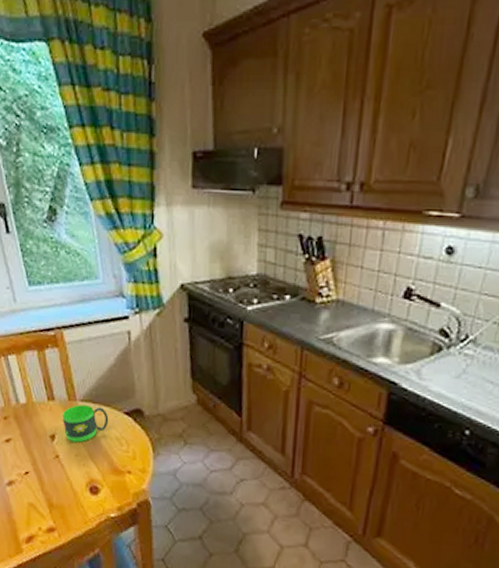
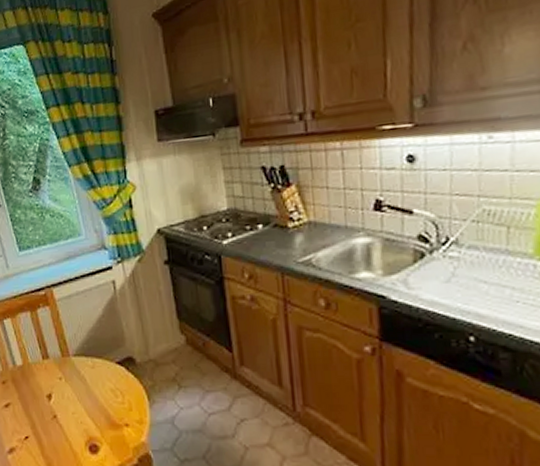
mug: present [63,404,109,443] -> none [57,359,102,399]

